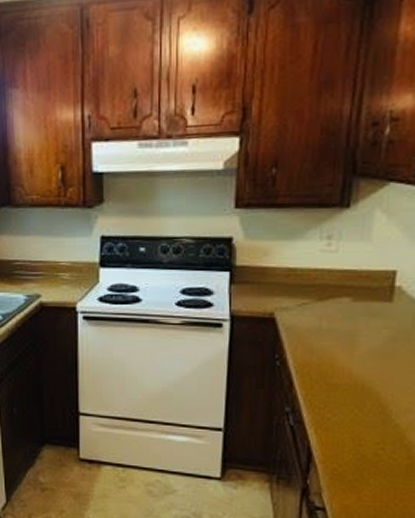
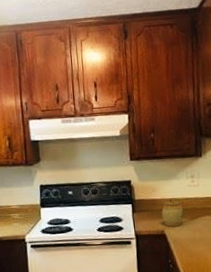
jar: none [273,267,307,309] -> present [161,198,184,227]

